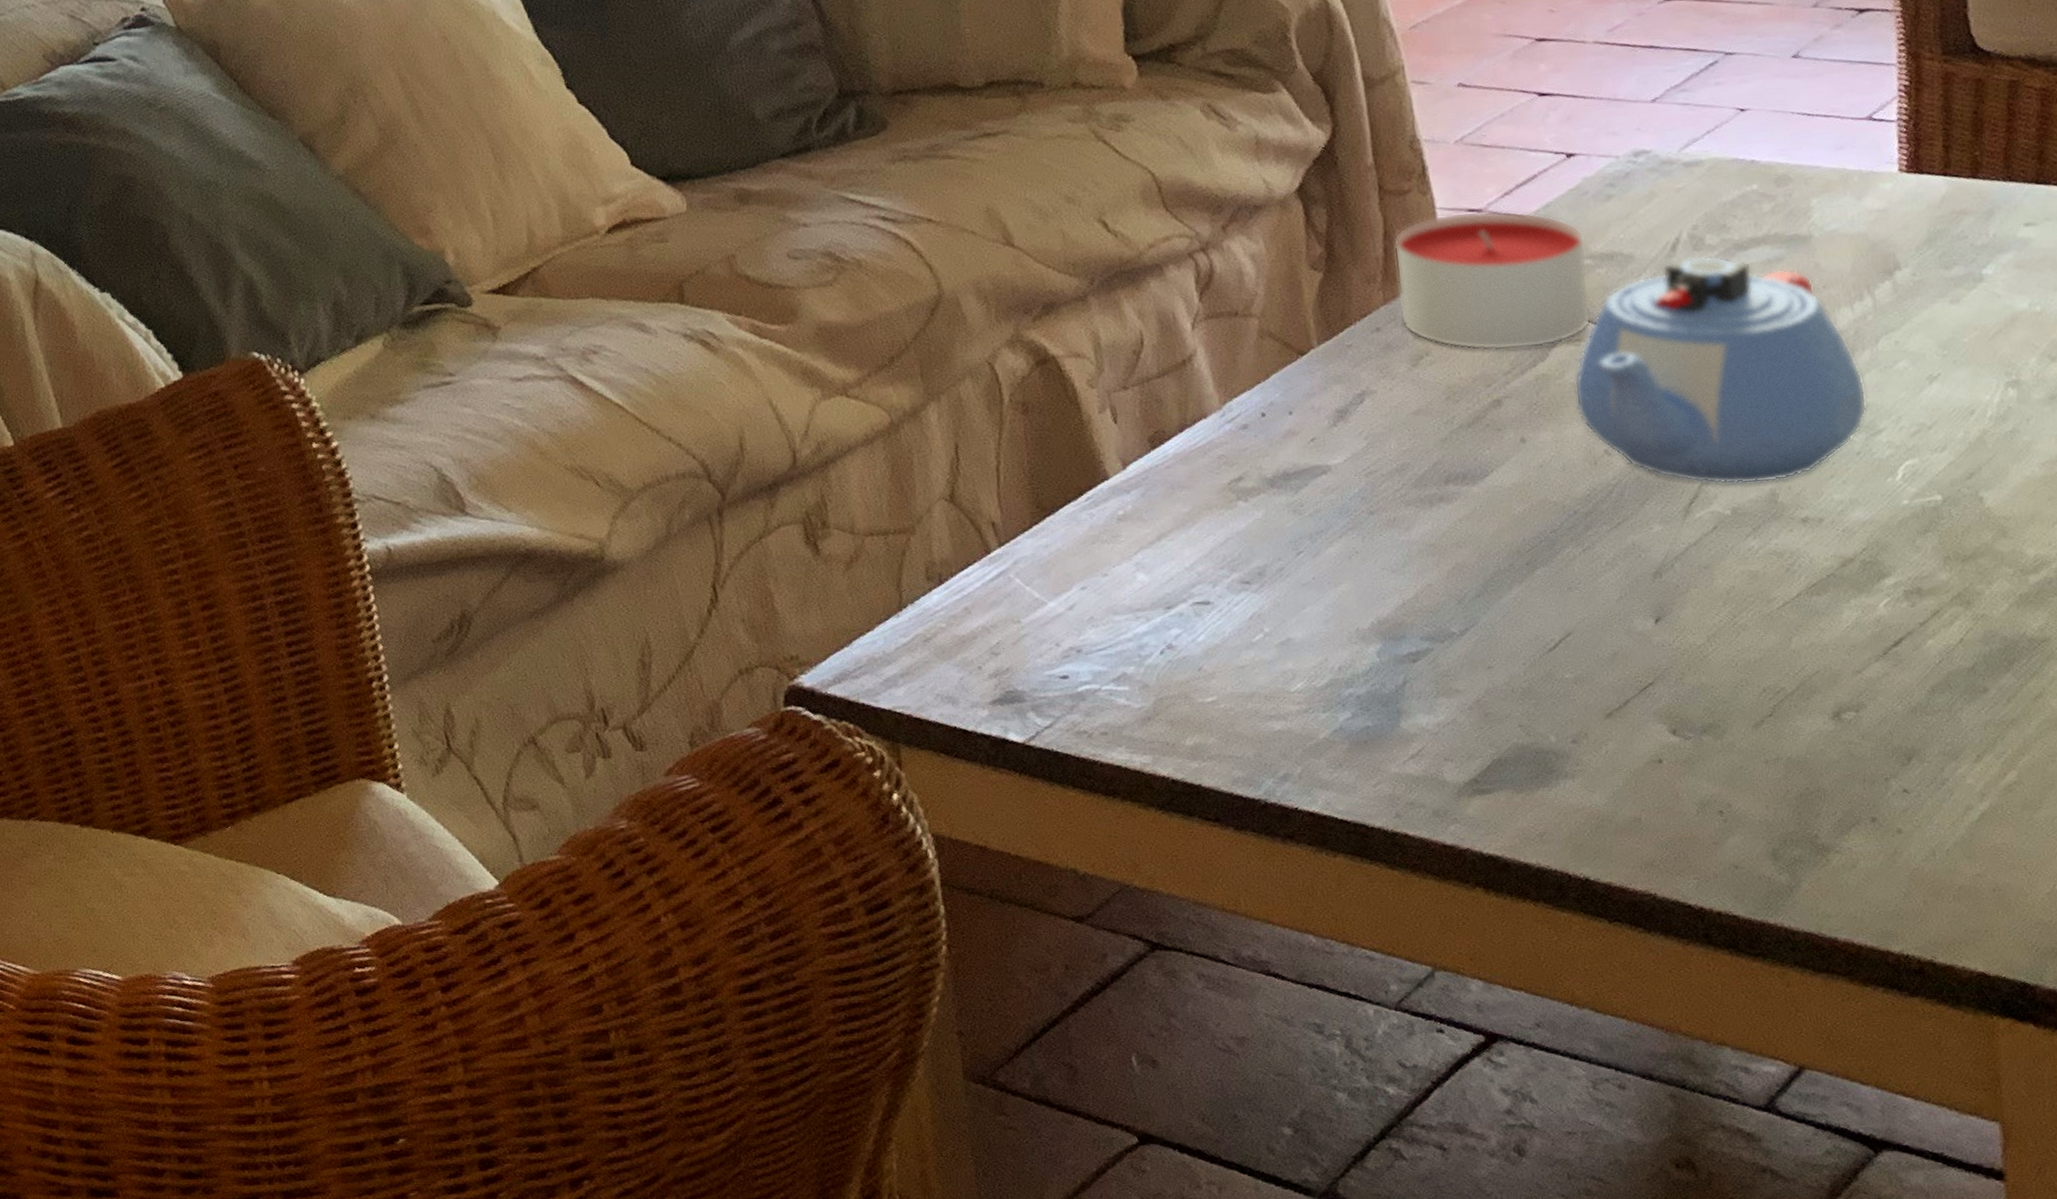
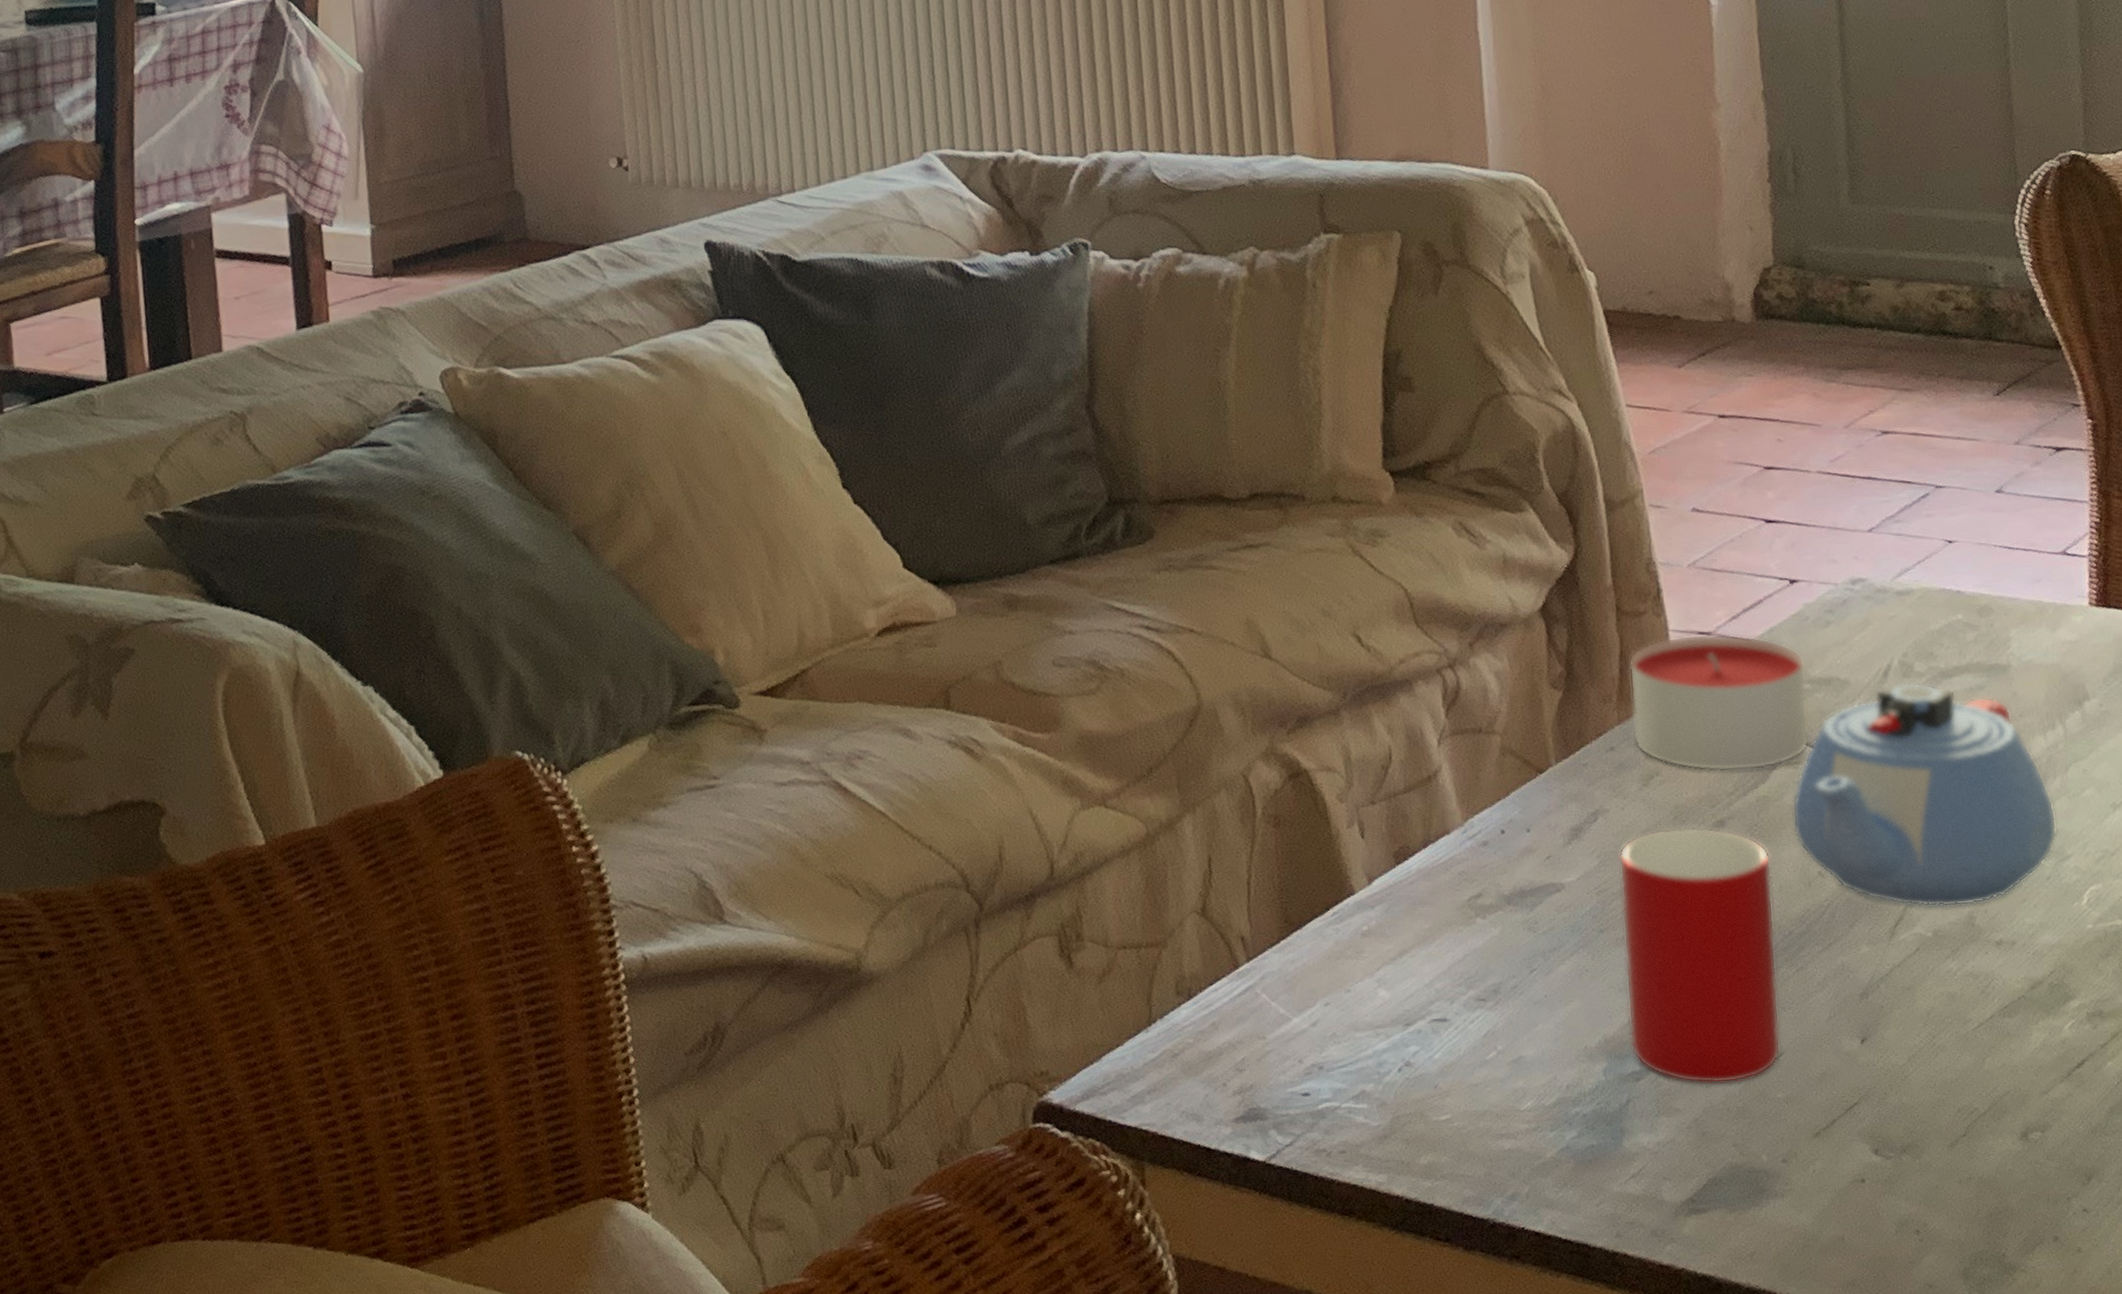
cup: none [1388,406,1568,665] -> present [1618,827,1781,1084]

